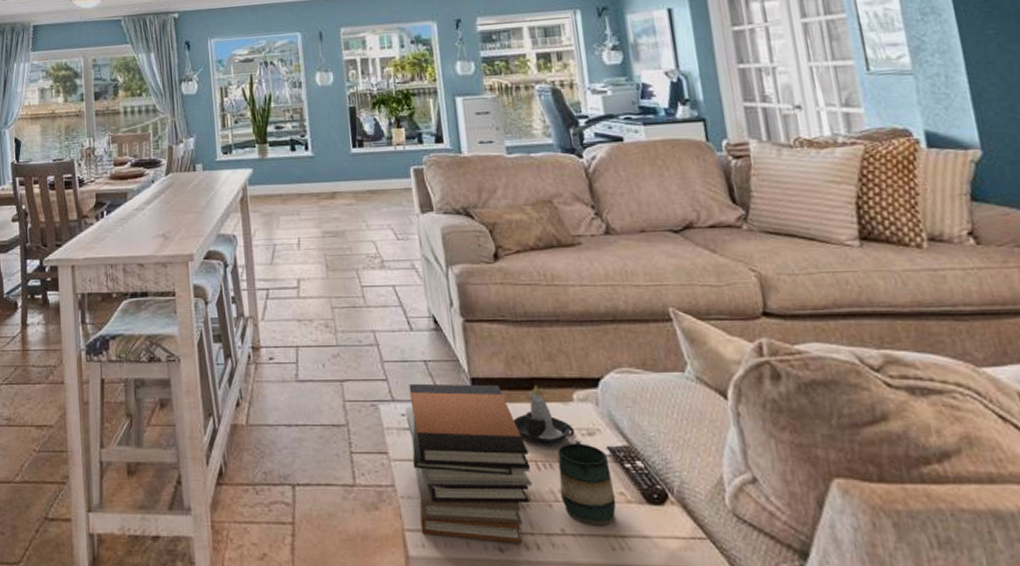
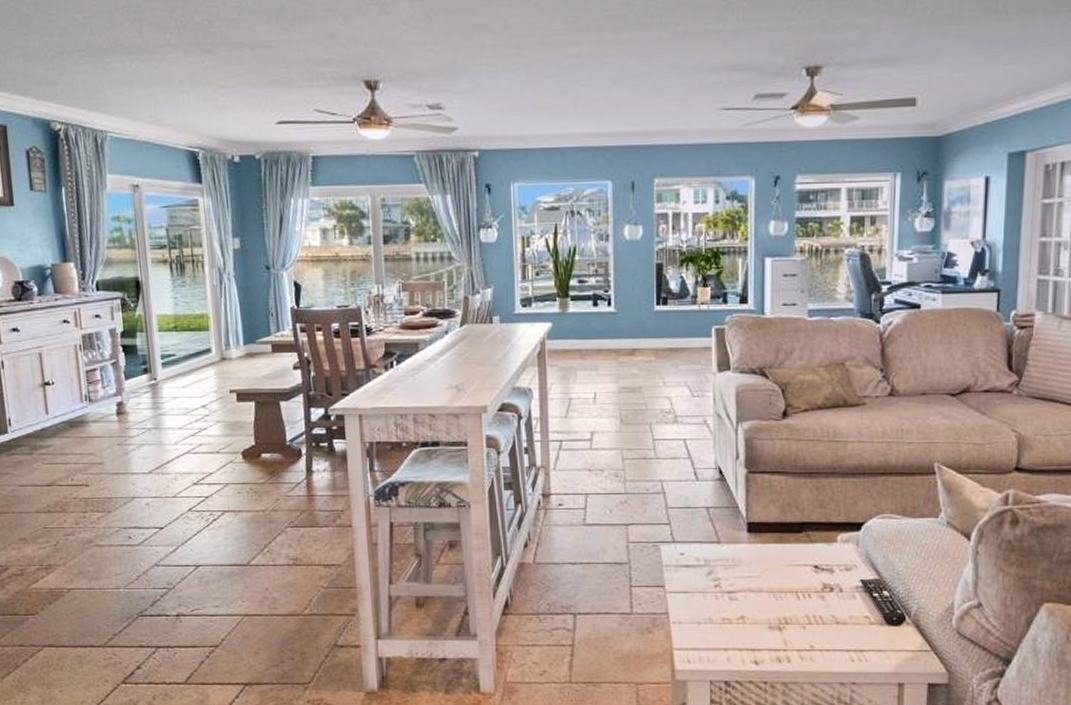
book stack: present [405,383,532,544] -> none [684,527,792,658]
candle: present [513,385,575,445] -> none [781,528,834,578]
mug: present [558,440,617,526] -> none [814,574,861,643]

